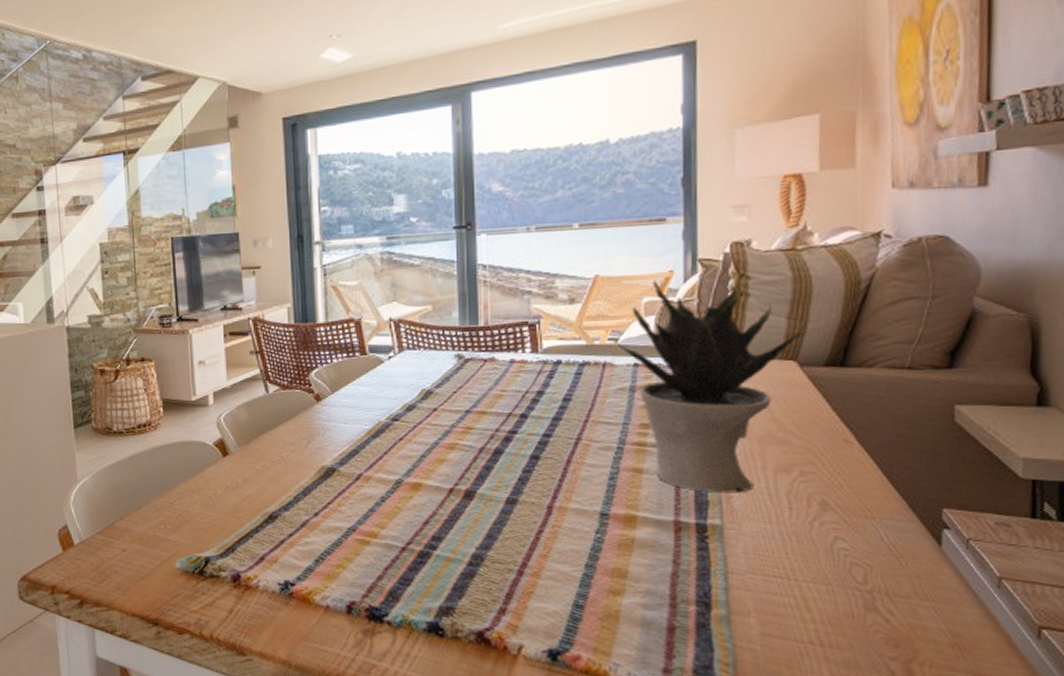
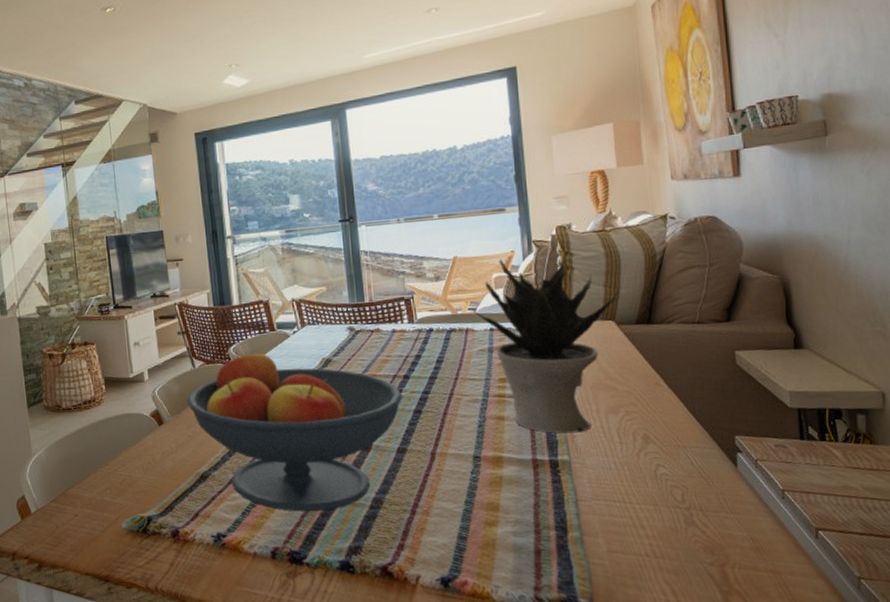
fruit bowl: none [257,376,518,563] -> present [187,351,403,512]

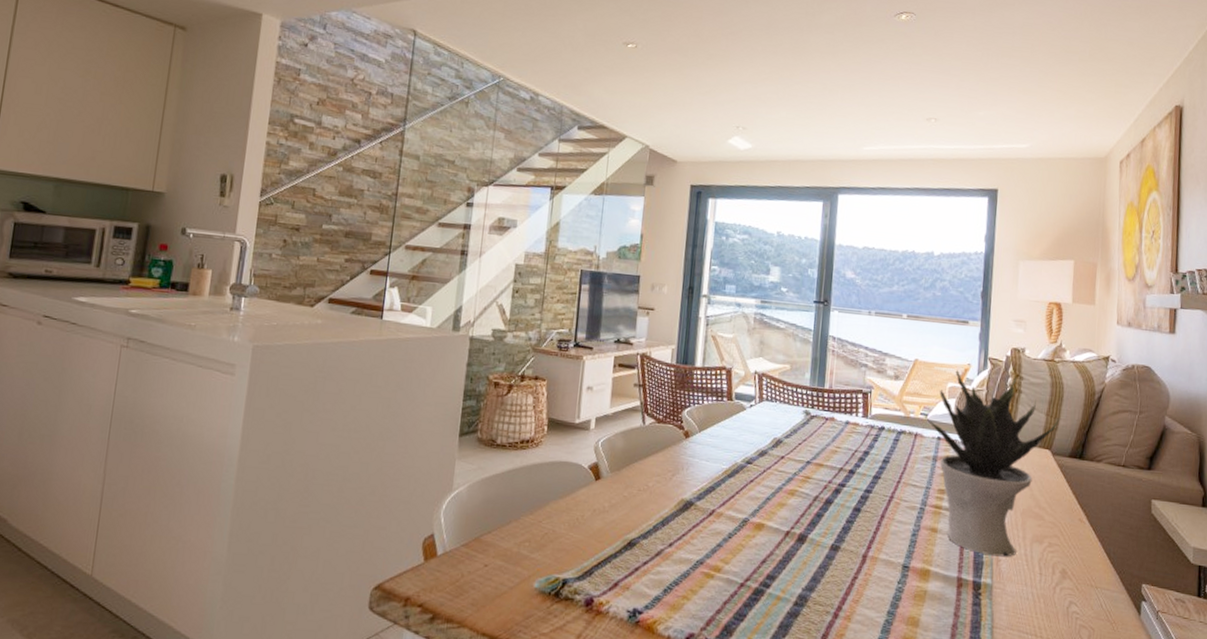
fruit bowl: present [187,351,403,512] -> none [630,414,846,600]

